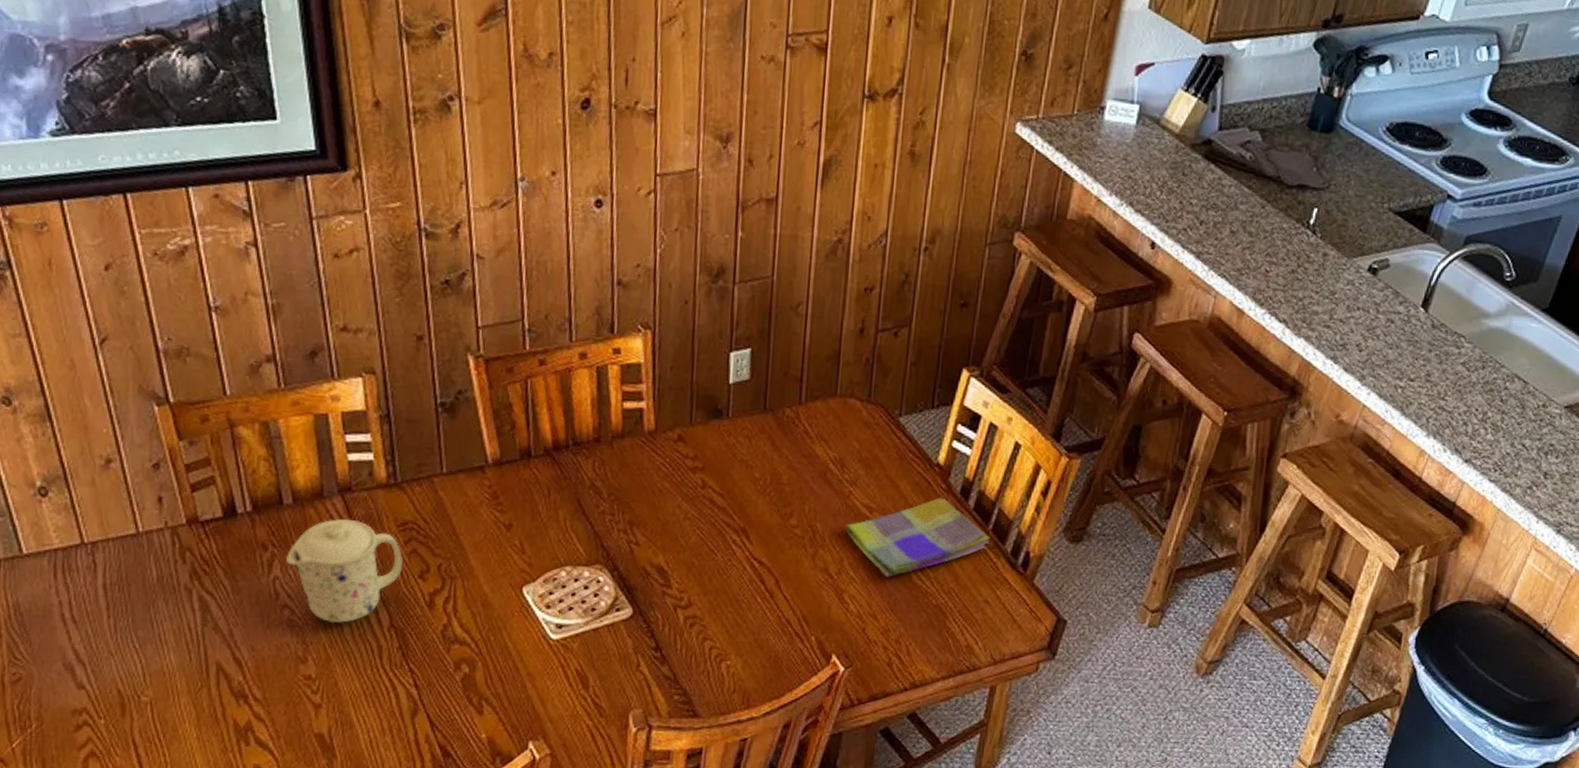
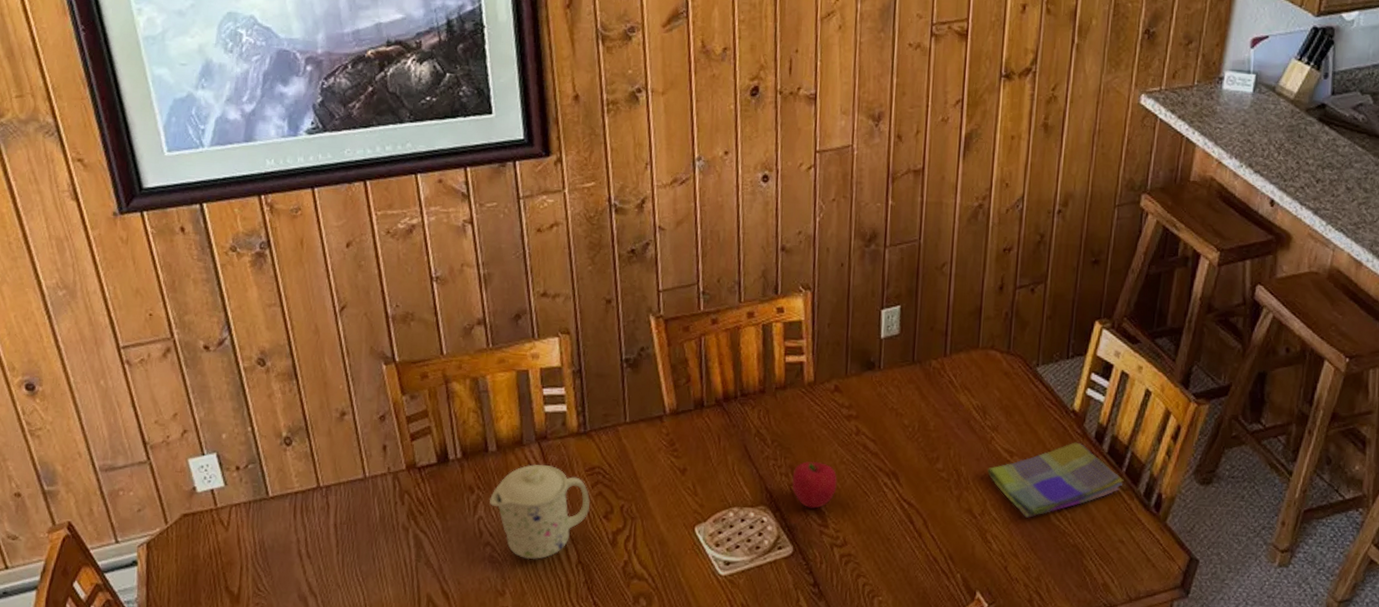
fruit: none [630,516,682,568] -> present [791,461,838,509]

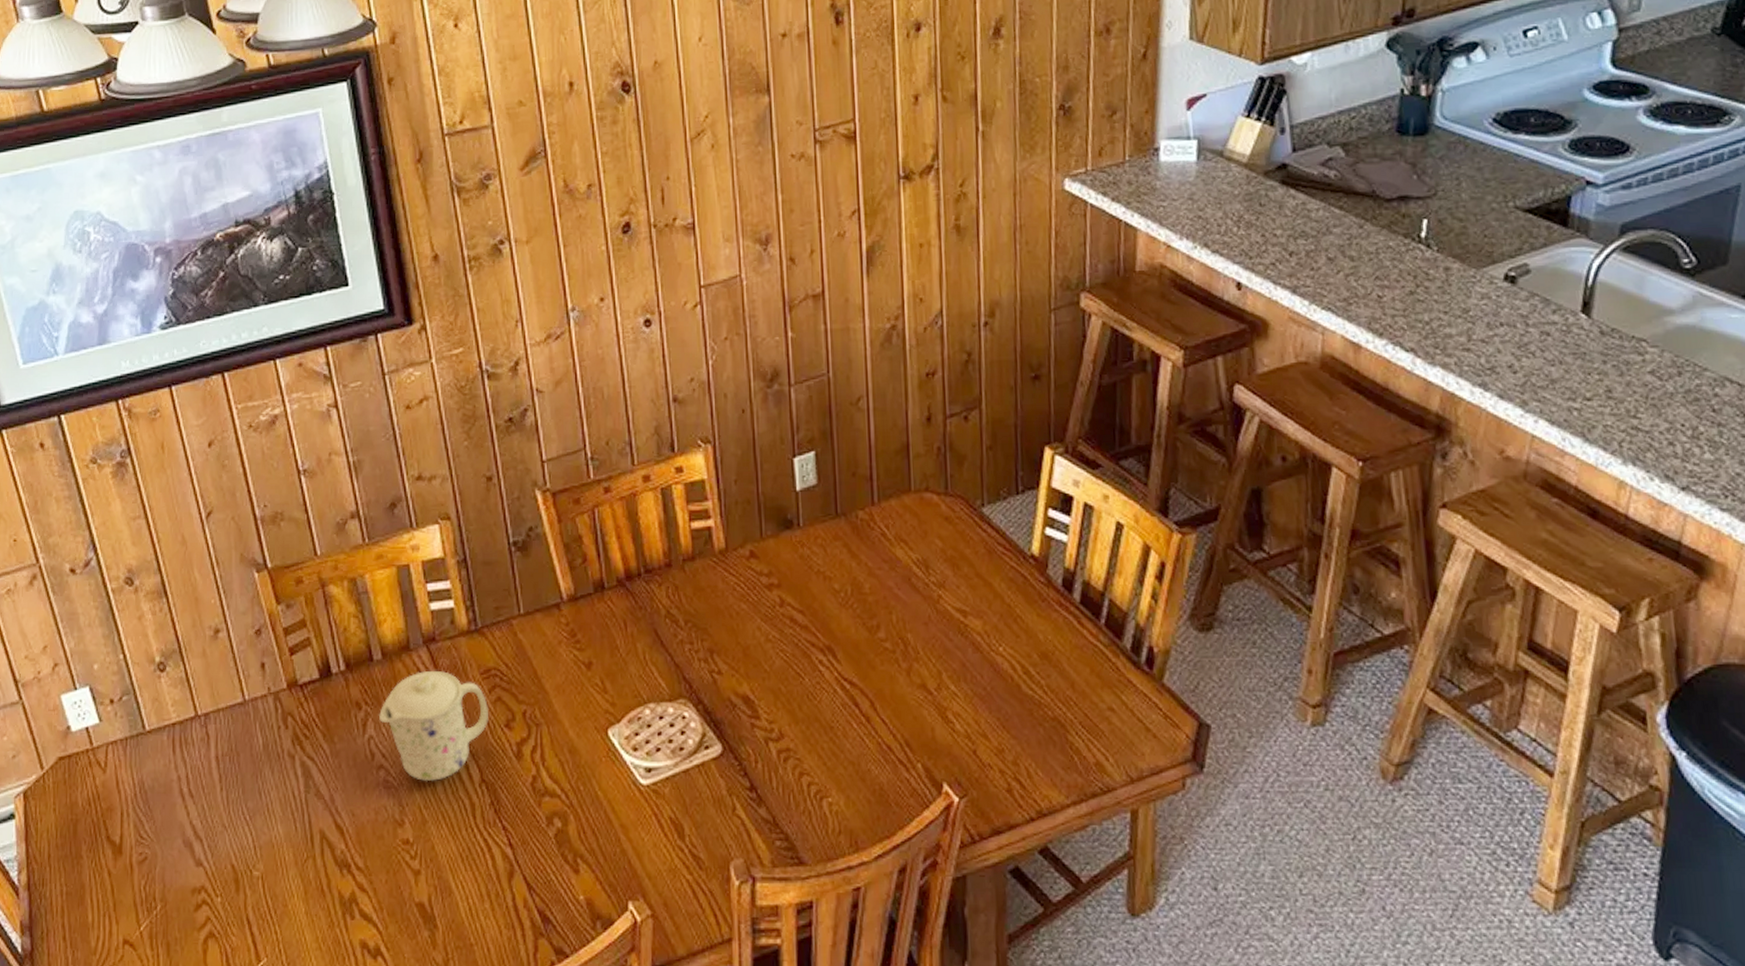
fruit: present [791,461,838,509] -> none [712,641,765,698]
dish towel: present [987,442,1124,518] -> none [939,593,1104,689]

